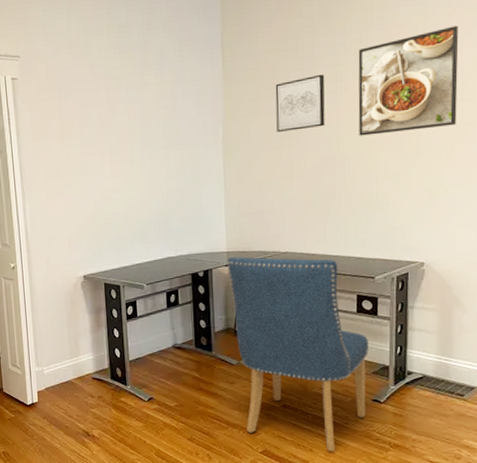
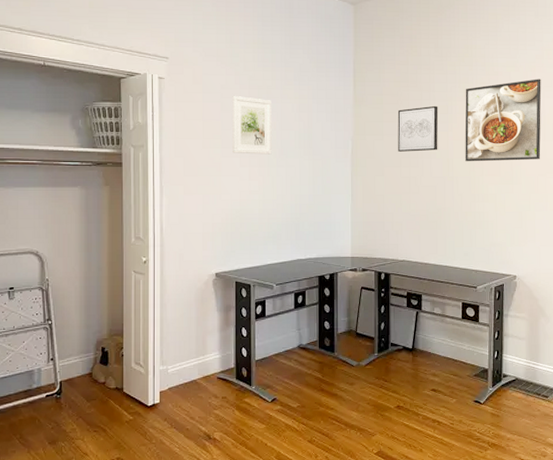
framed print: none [89,88,134,151] -> present [232,96,272,155]
chair: present [227,257,369,452] -> none [351,262,472,452]

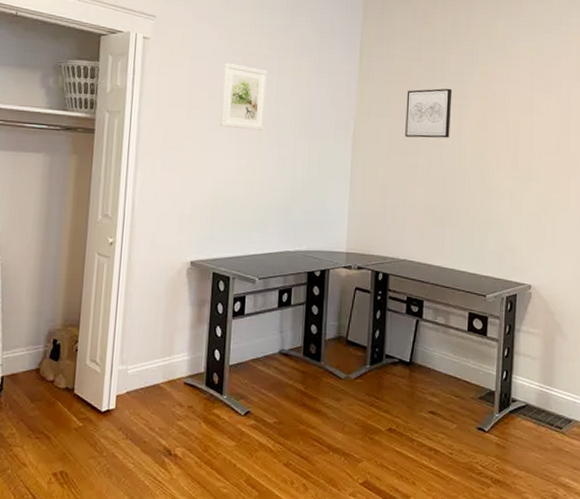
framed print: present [465,78,542,162] -> none [479,66,567,156]

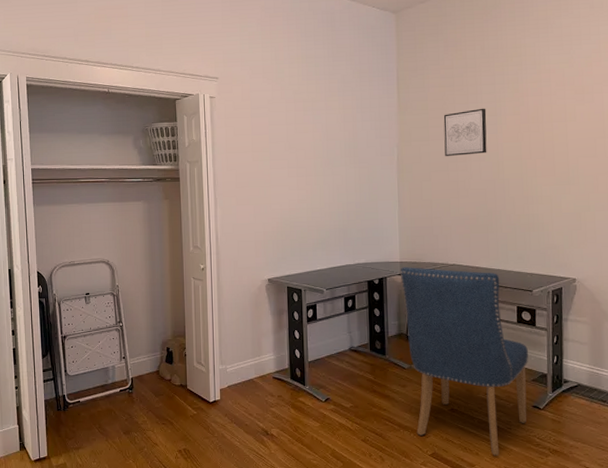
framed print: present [220,63,267,131] -> none [279,110,318,165]
chair: none [345,259,478,486] -> present [400,267,529,456]

